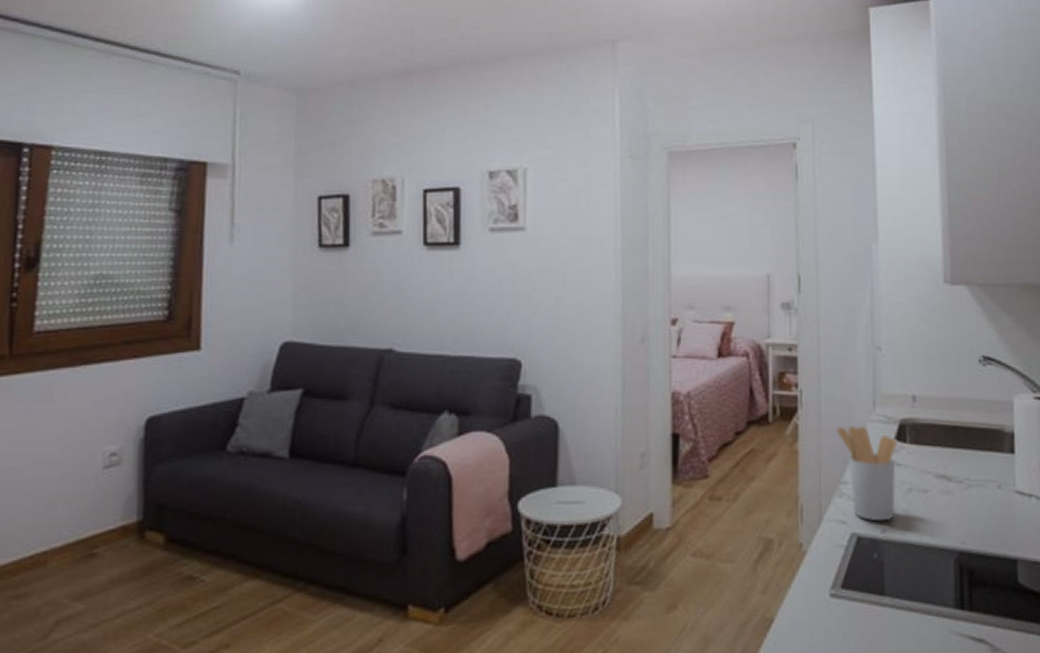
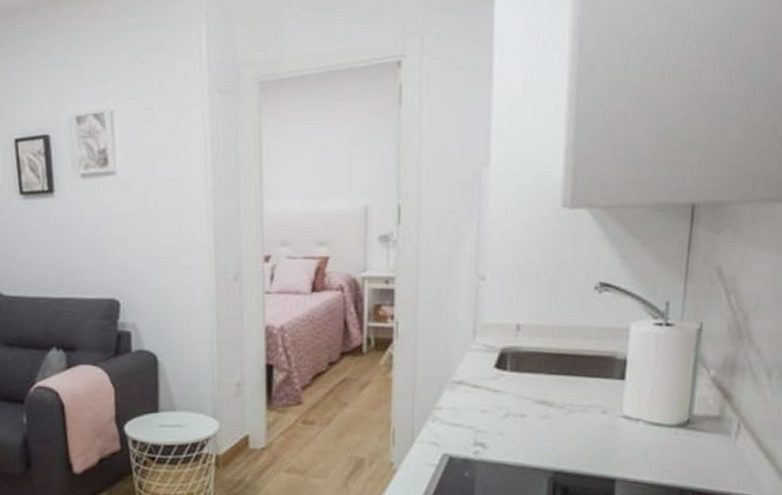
utensil holder: present [836,426,898,521] -> none [432,355,497,444]

